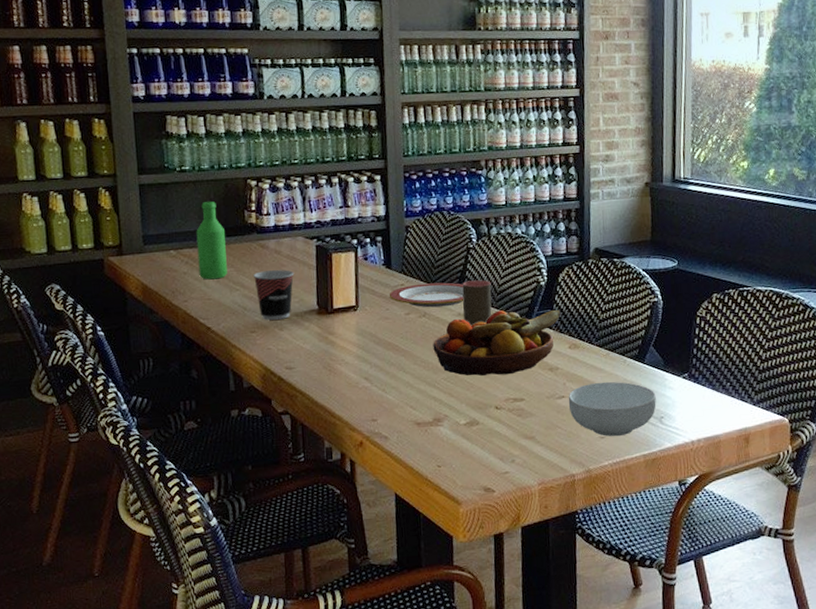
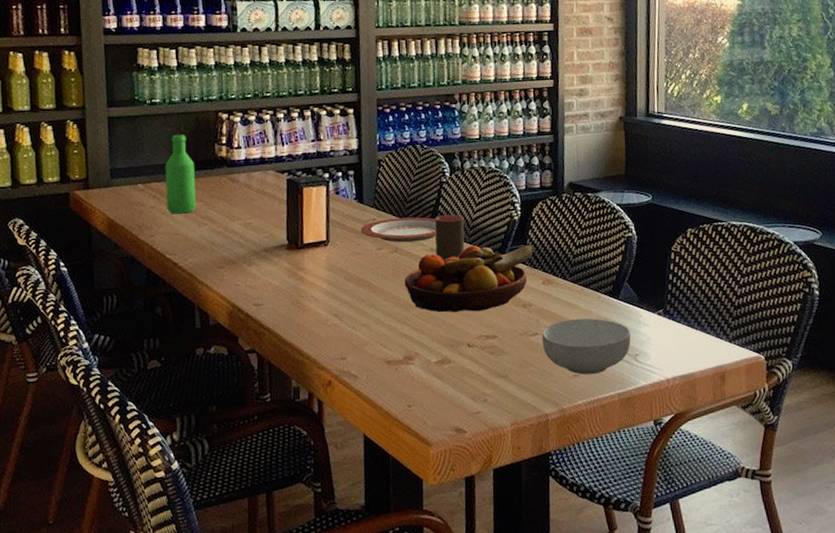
cup: present [253,270,295,320] -> none [222,204,264,256]

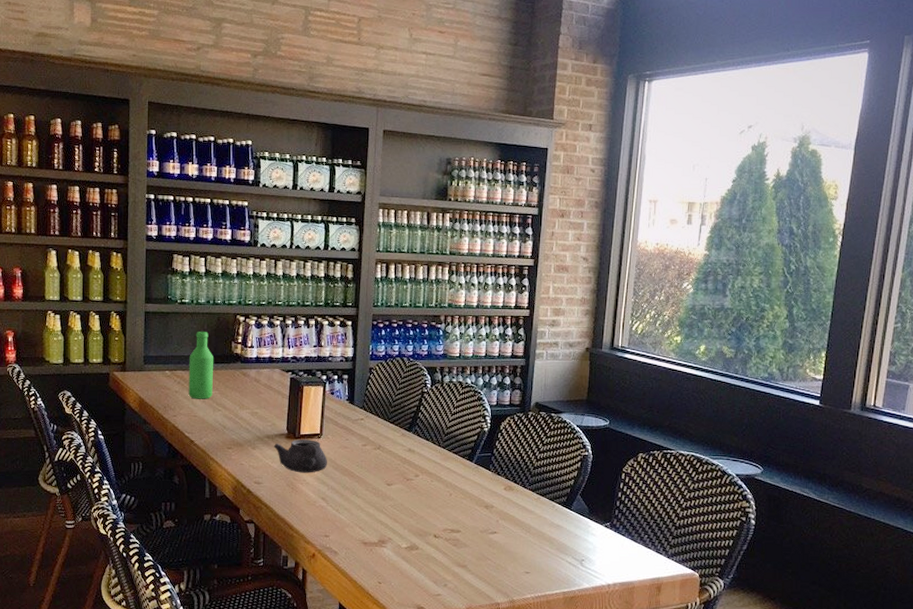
teapot: none [272,248,338,289] -> present [273,439,327,473]
plate: present [360,217,437,243] -> none [349,420,415,442]
fruit bowl: present [404,245,535,312] -> none [384,450,500,508]
cup: present [435,214,465,261] -> none [413,421,440,461]
cereal bowl: present [541,318,631,375] -> none [499,522,579,573]

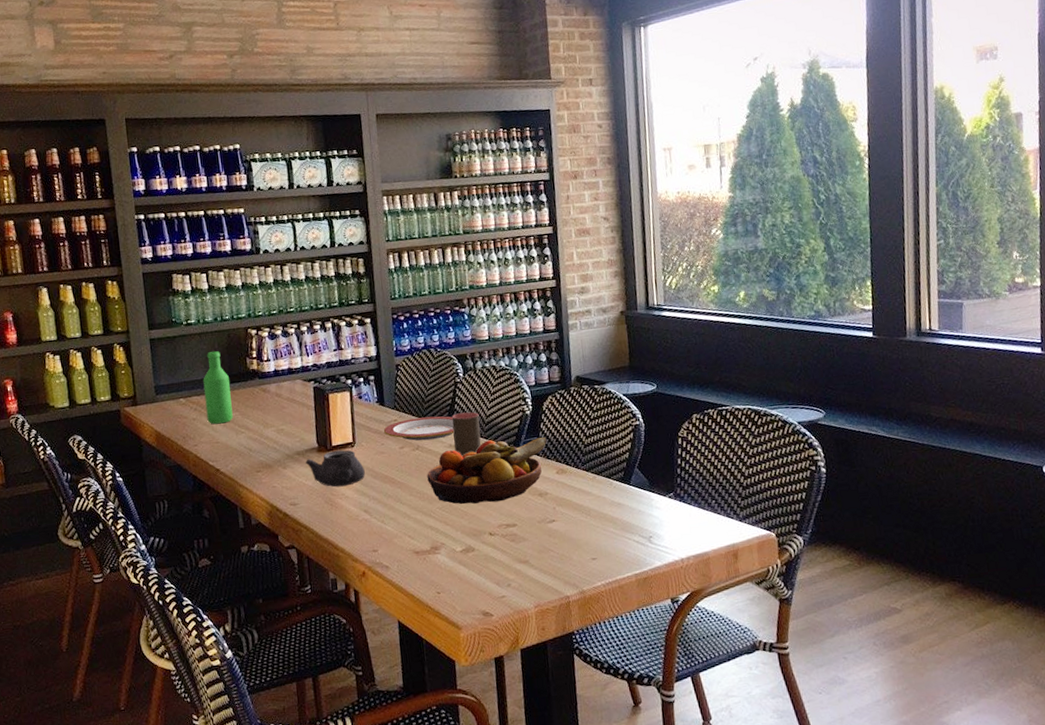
plate: none [349,420,415,442] -> present [383,416,454,441]
fruit bowl: none [384,450,500,508] -> present [427,437,547,504]
cup: none [413,421,440,461] -> present [451,412,482,457]

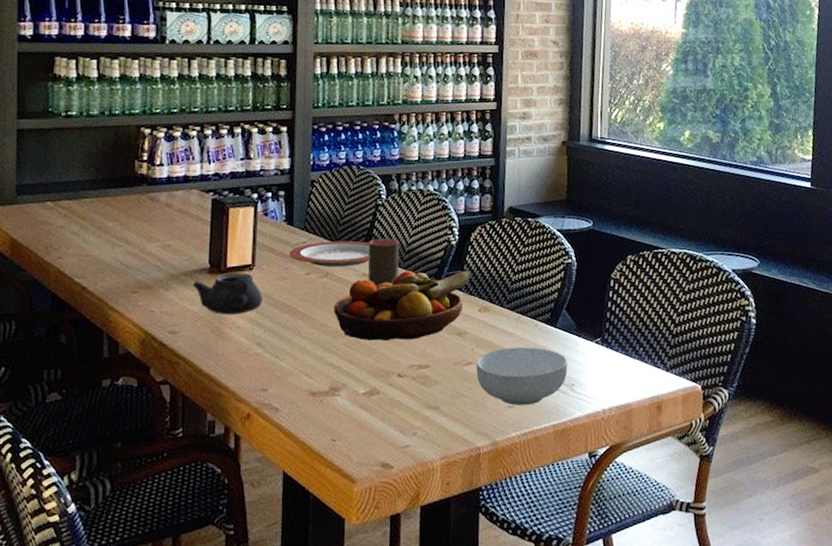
bottle: present [203,350,233,425] -> none [78,149,111,235]
cereal bowl: none [558,504,645,558] -> present [476,347,568,406]

